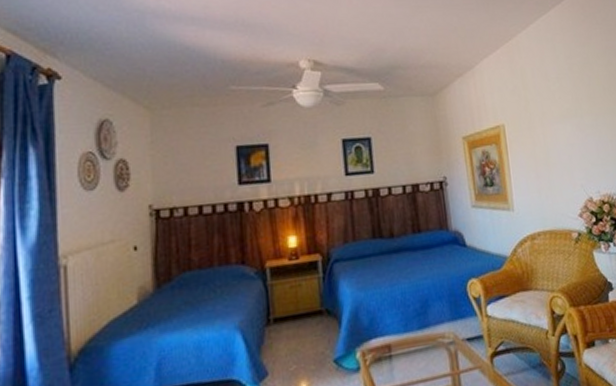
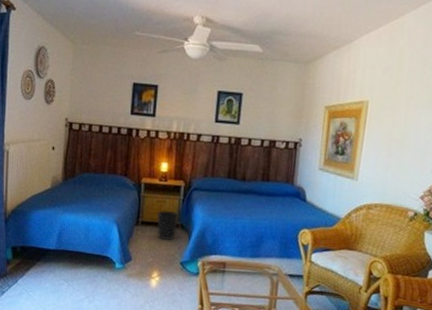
wastebasket: none [293,295,322,337] -> present [156,209,179,241]

